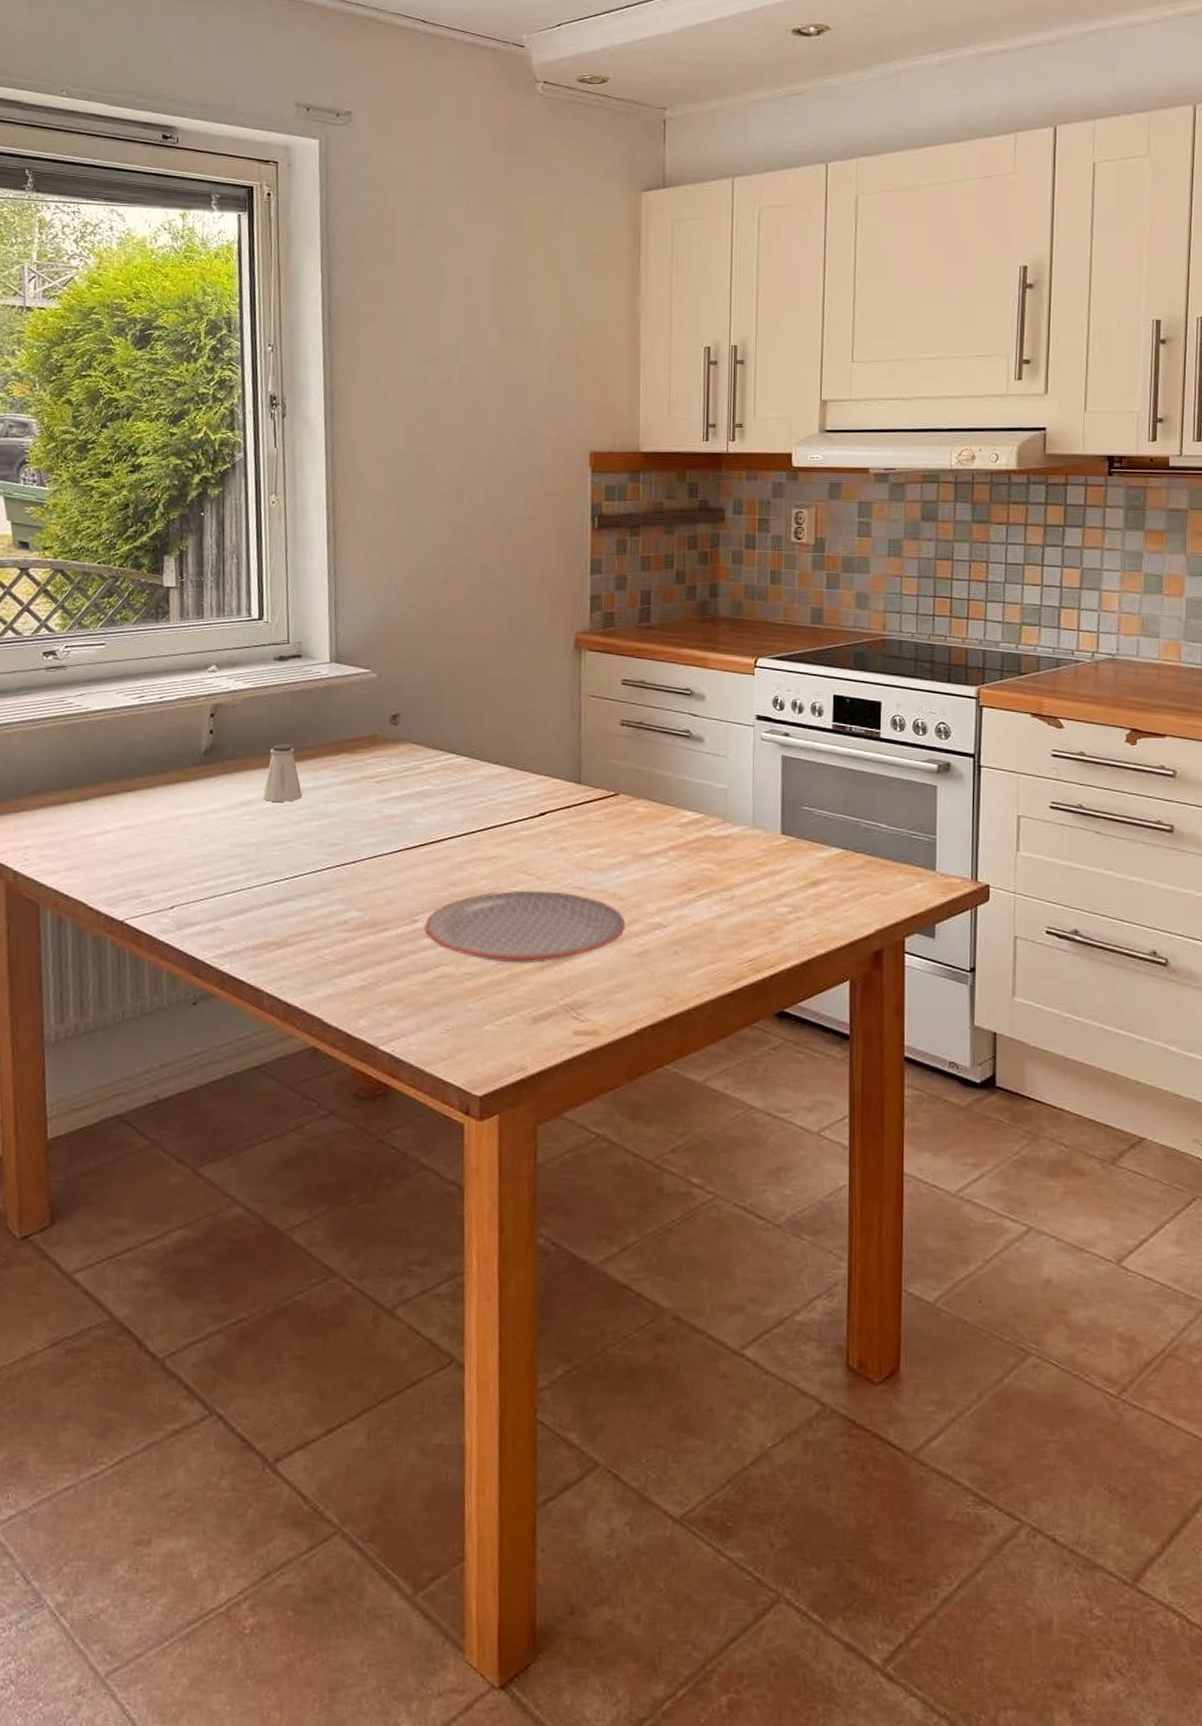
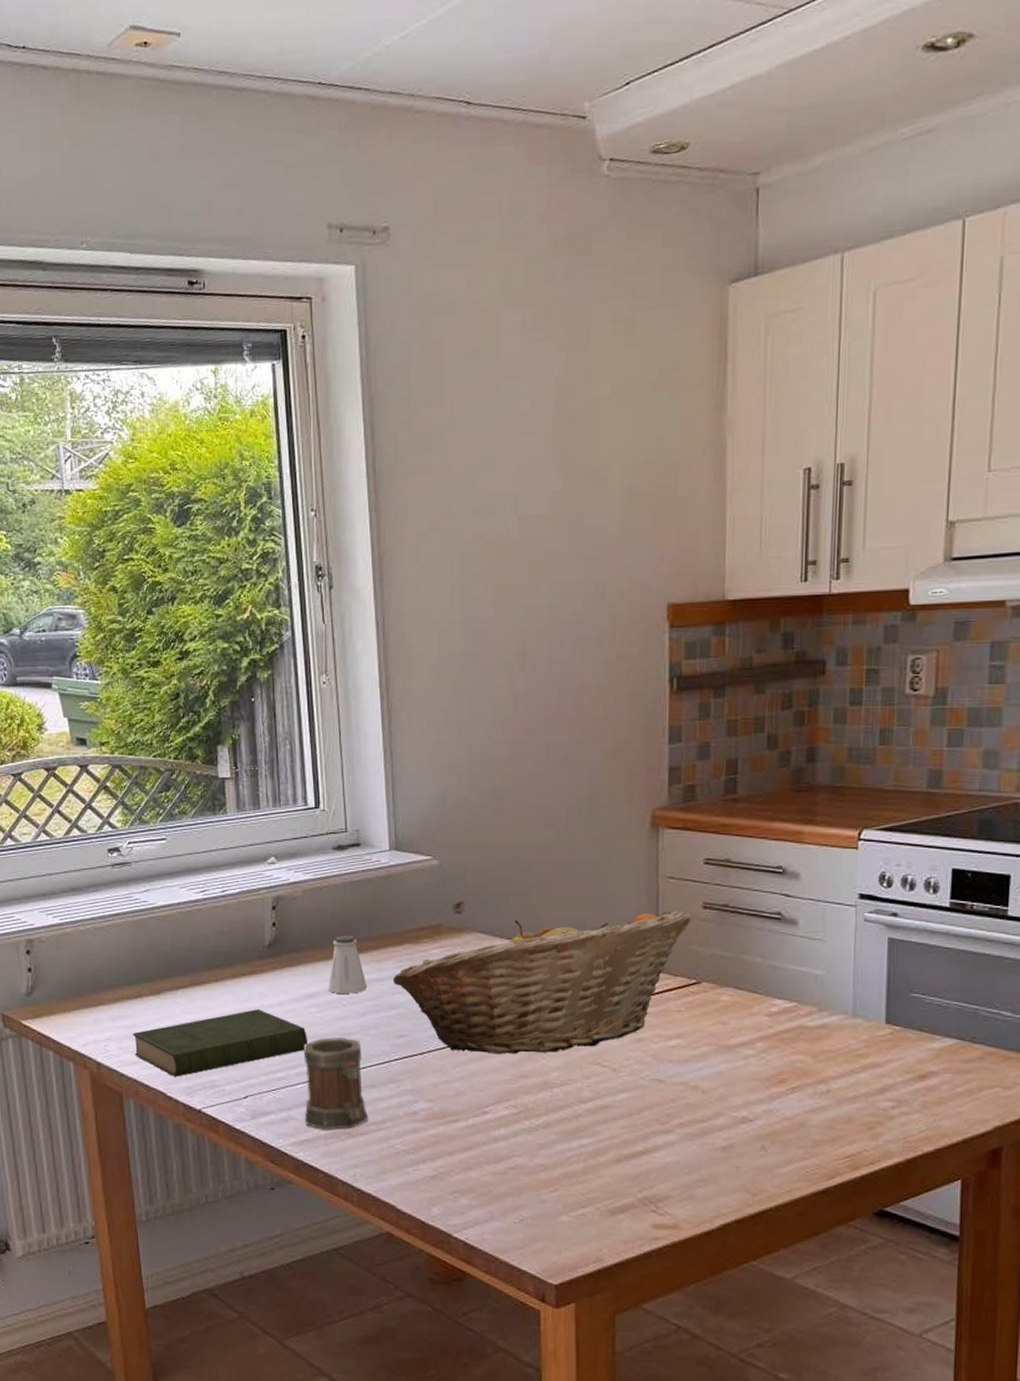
book: none [55,817,240,887] -> present [133,1009,308,1077]
mug: none [233,846,298,941] -> present [303,1037,369,1130]
fruit basket: none [328,726,611,863] -> present [392,910,692,1055]
plate: present [425,890,626,964] -> none [496,1082,708,1156]

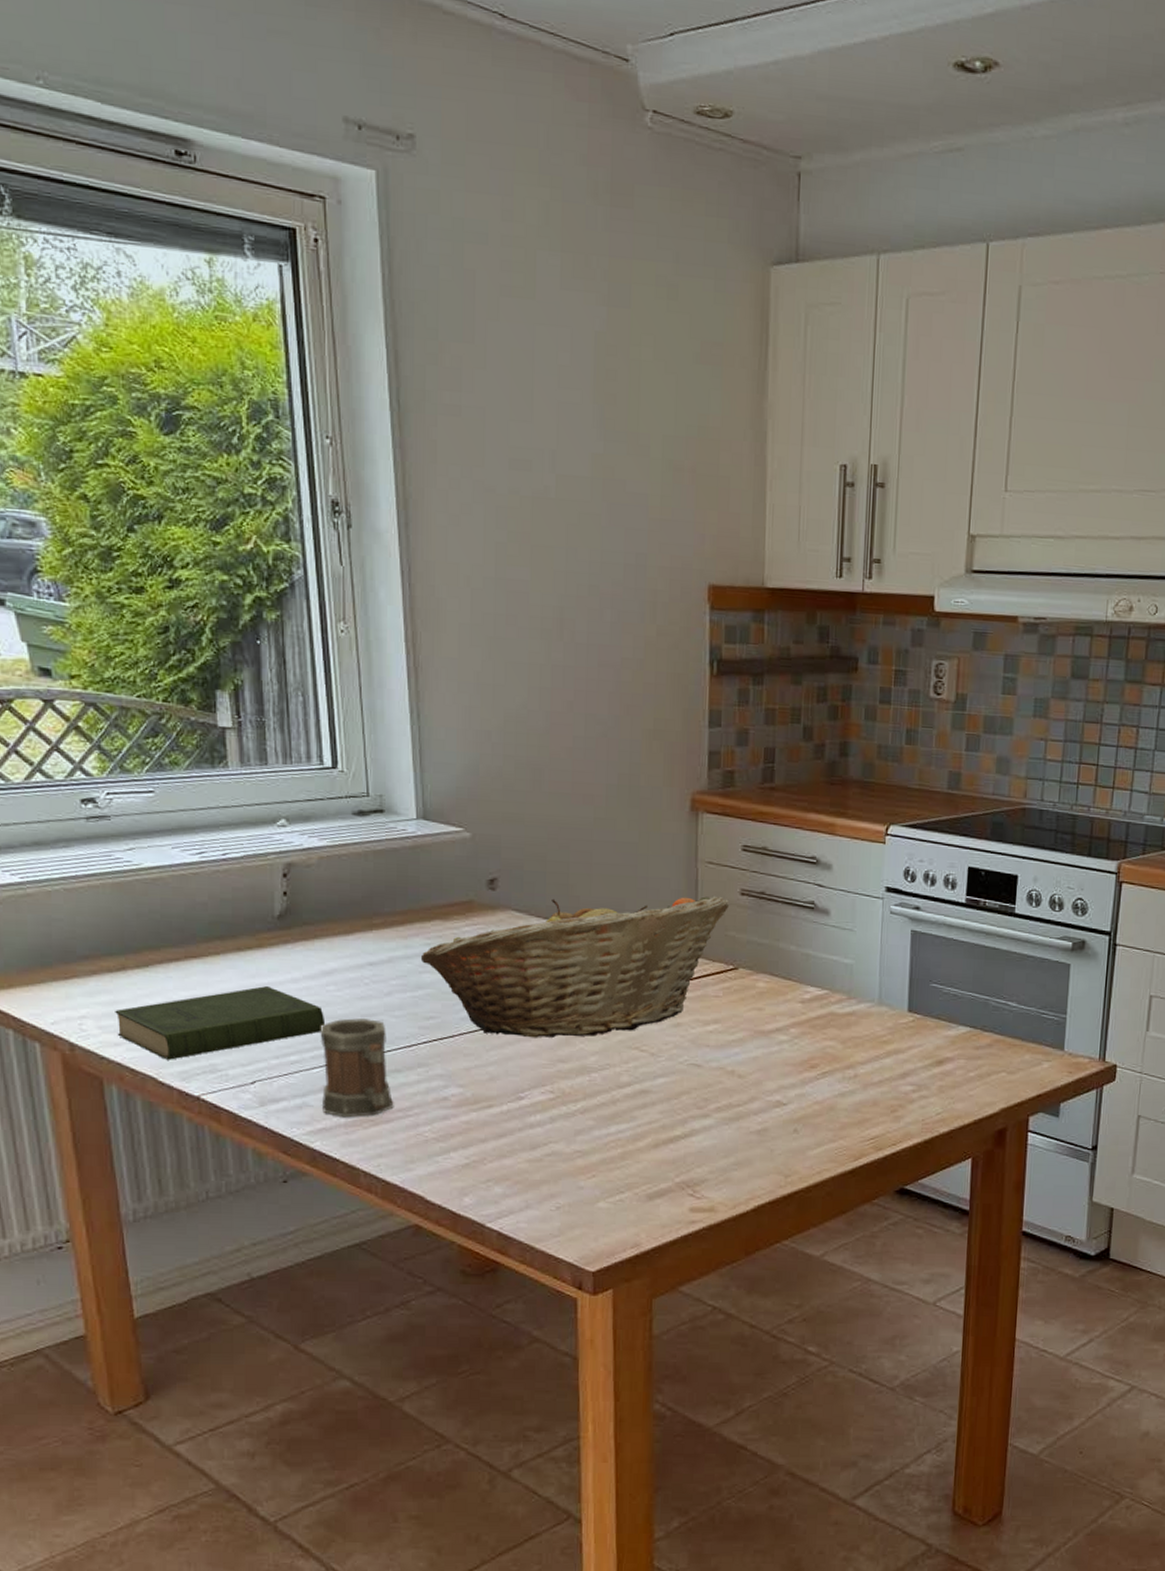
saltshaker: present [328,936,368,994] -> none [348,908,393,972]

